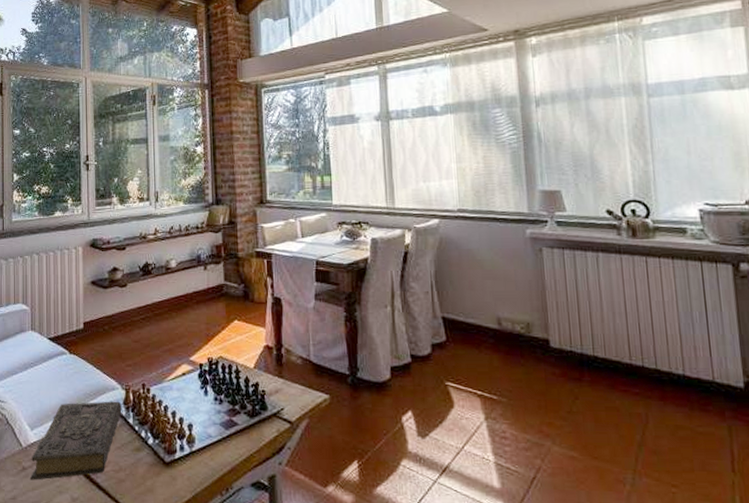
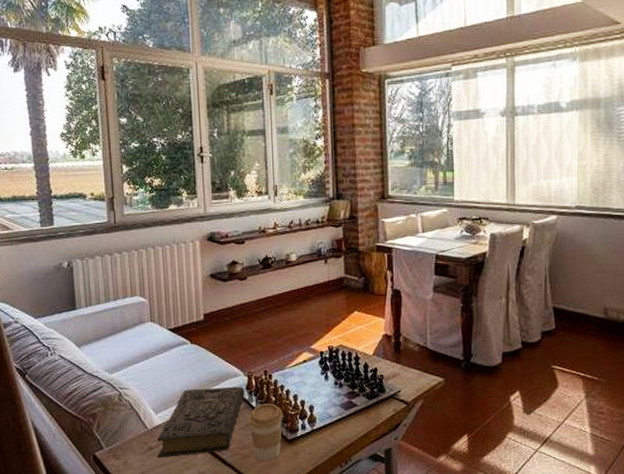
coffee cup: none [125,420,161,487] -> present [248,403,283,462]

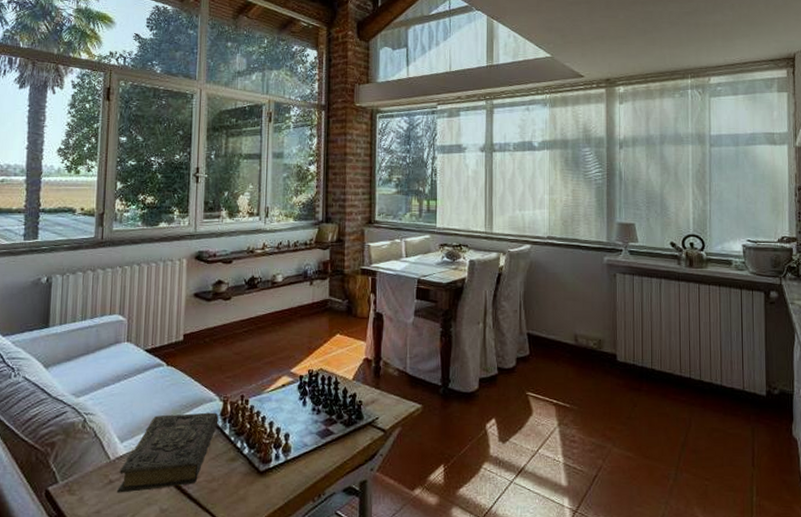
coffee cup: present [248,403,283,462] -> none [220,431,257,496]

